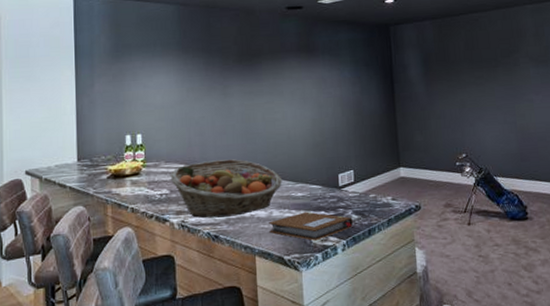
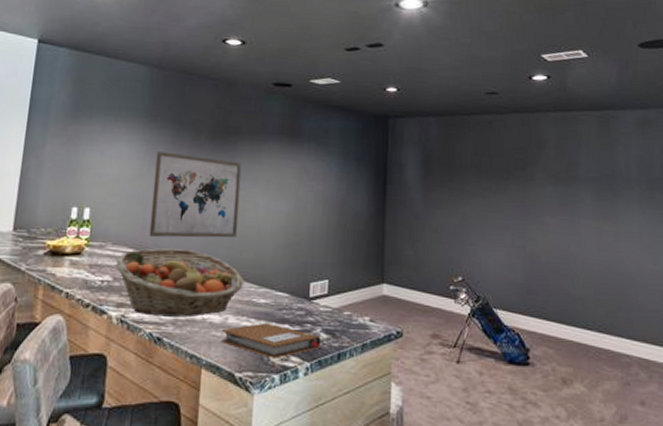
wall art: none [192,78,272,152] -> present [149,151,242,238]

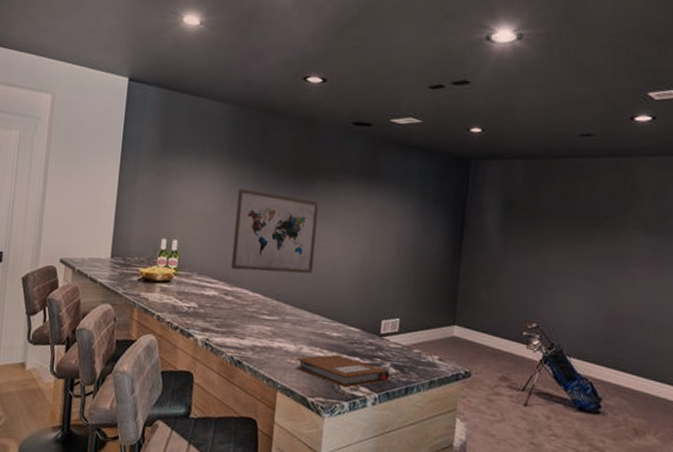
fruit basket: present [115,248,245,318] -> none [200,280,319,345]

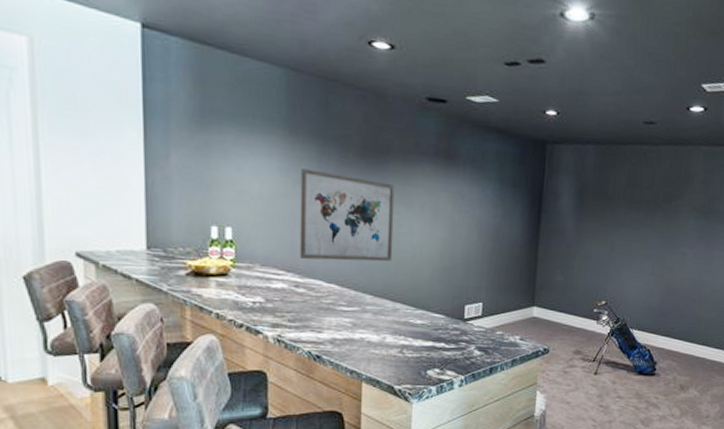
notebook: present [296,354,390,388] -> none [380,341,475,373]

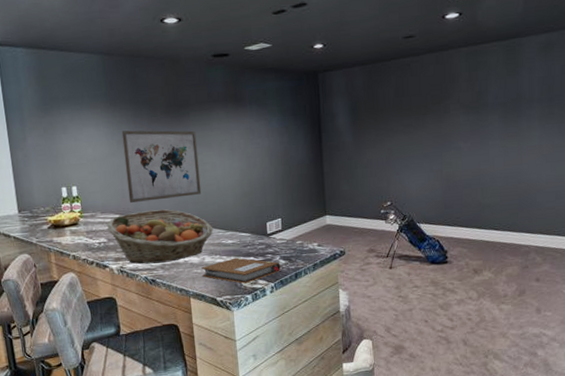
fruit basket: none [266,270,401,337] -> present [106,209,214,265]
notebook: none [380,341,475,373] -> present [202,257,281,284]

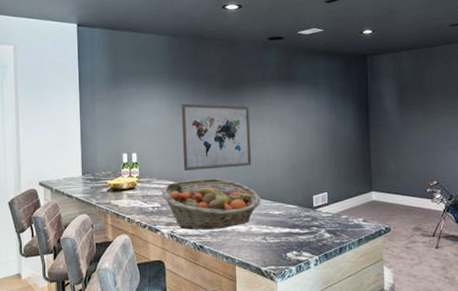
notebook: present [202,257,281,284] -> none [248,228,325,255]

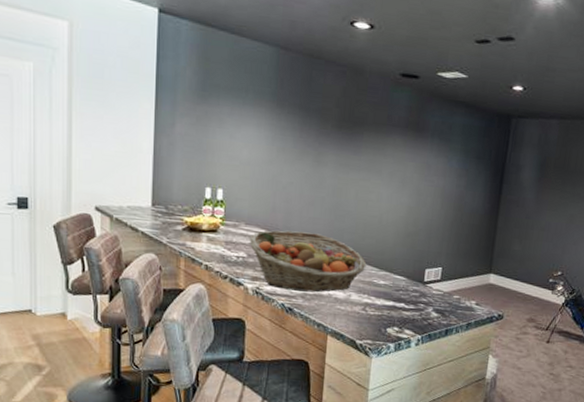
wall art: present [181,103,252,171] -> none [279,138,367,225]

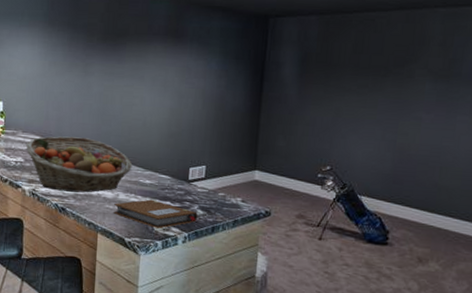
notebook: none [345,300,432,331] -> present [114,199,198,229]

